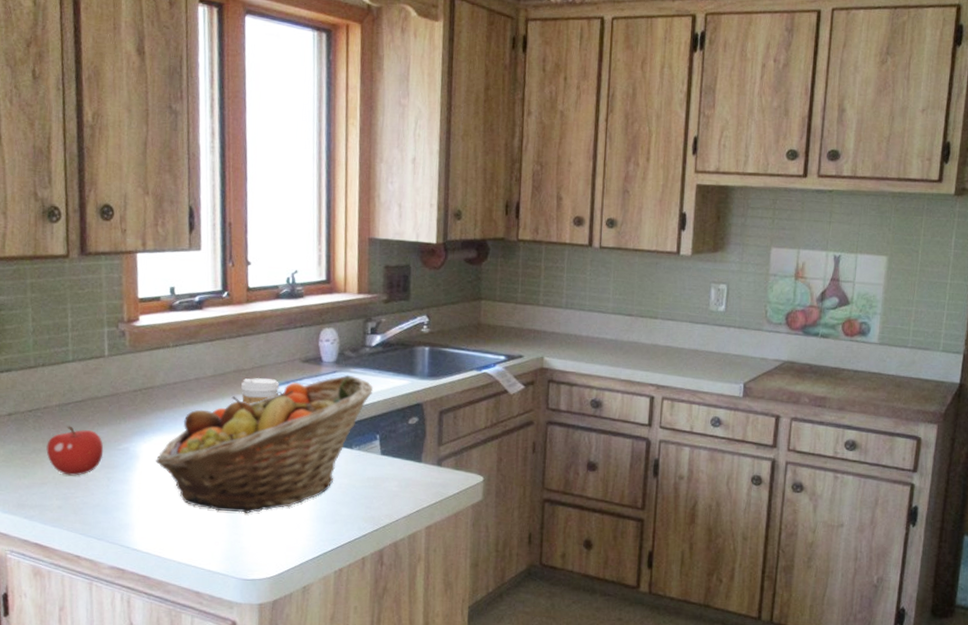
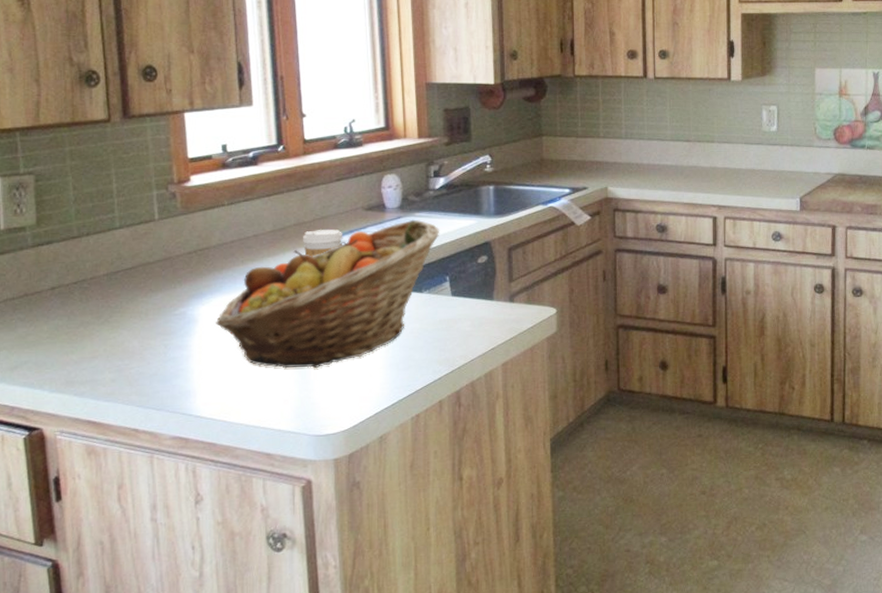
fruit: present [46,425,104,476] -> none [95,294,159,347]

